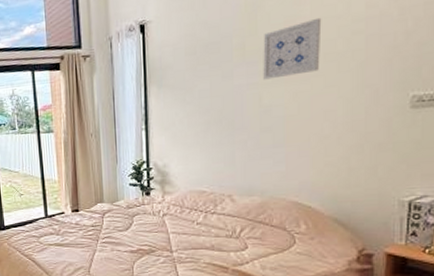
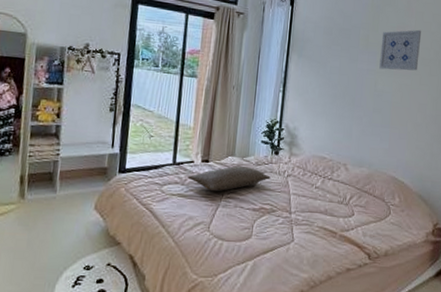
pillow: none [61,210,145,237] -> present [187,165,271,191]

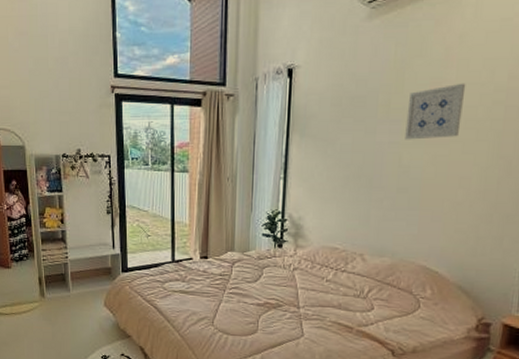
pillow: present [187,165,271,191] -> none [187,260,275,287]

